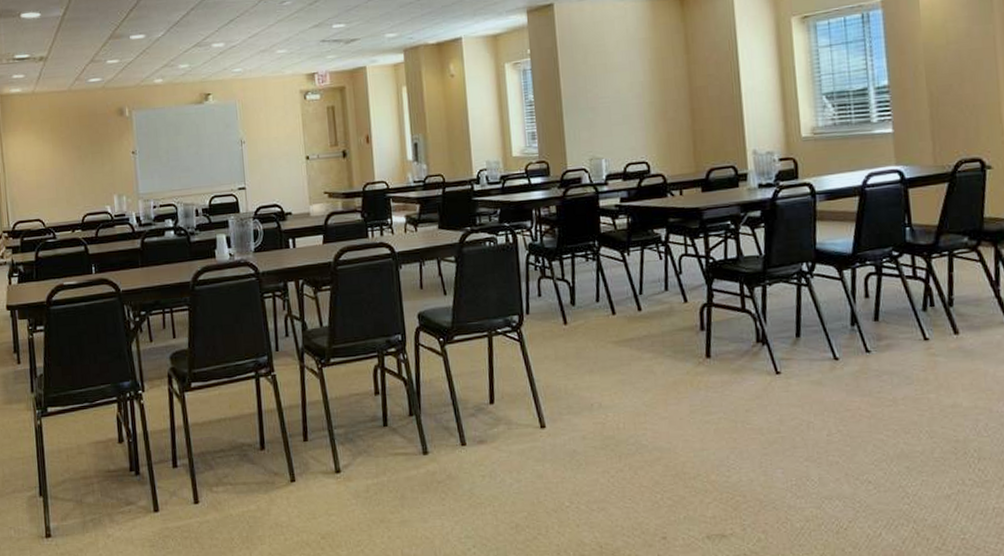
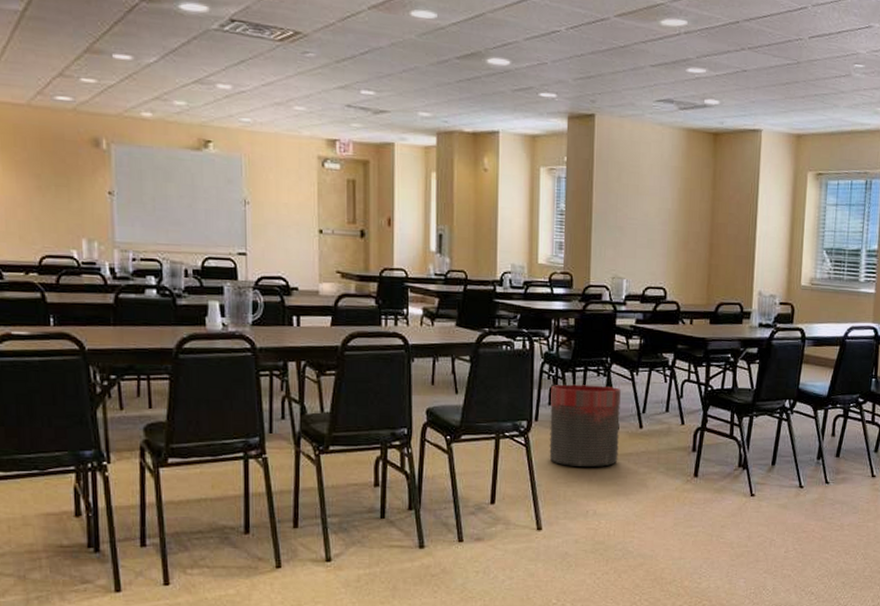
trash can: none [539,270,619,358] -> present [549,384,621,467]

